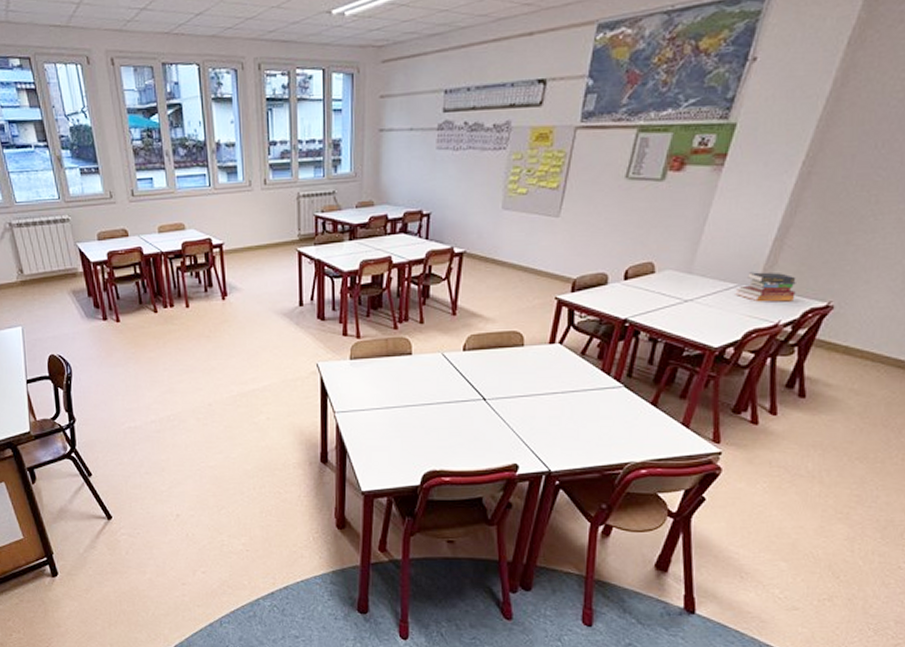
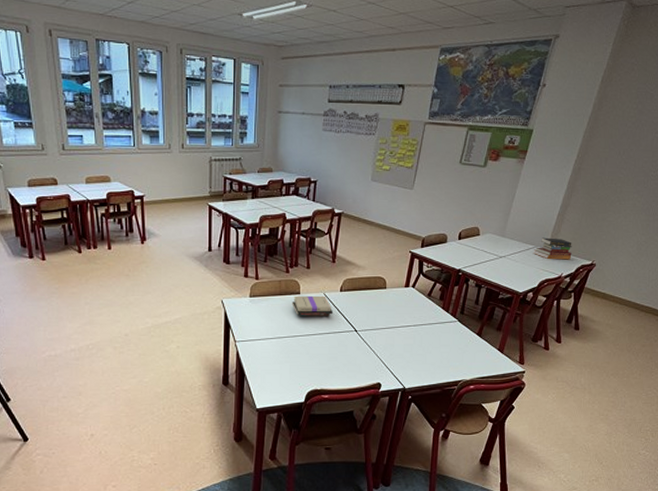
books: none [402,356,453,383] -> present [292,295,332,317]

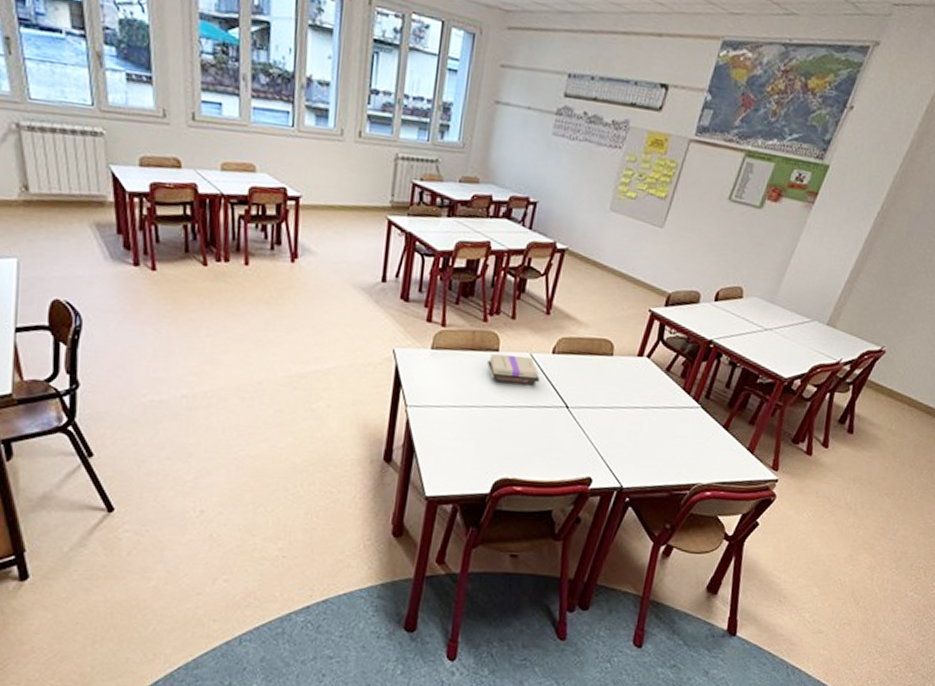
books: present [533,237,572,260] -> none [808,309,860,343]

